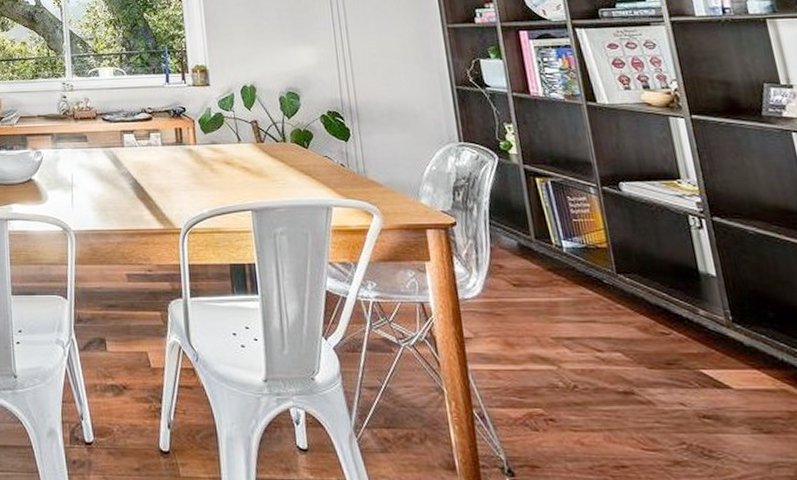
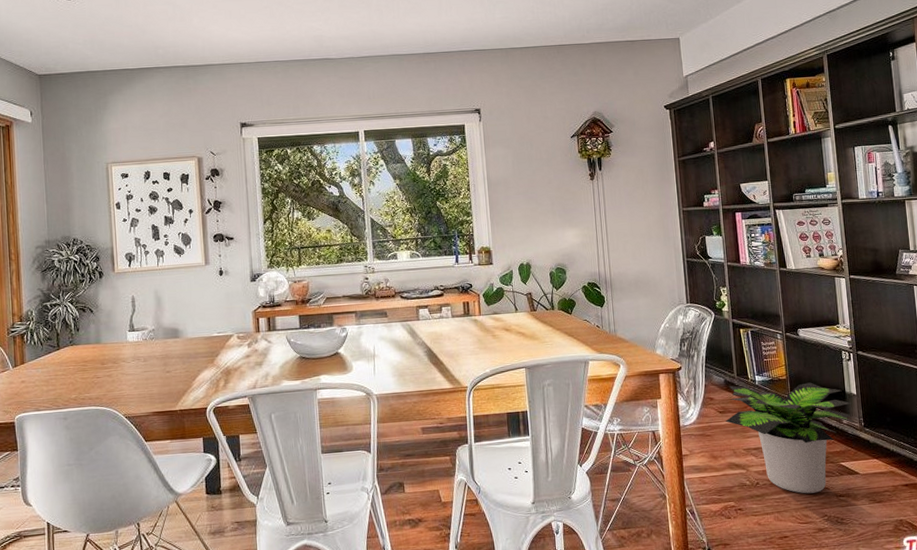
potted plant: none [522,251,716,409] -> present [725,382,854,494]

